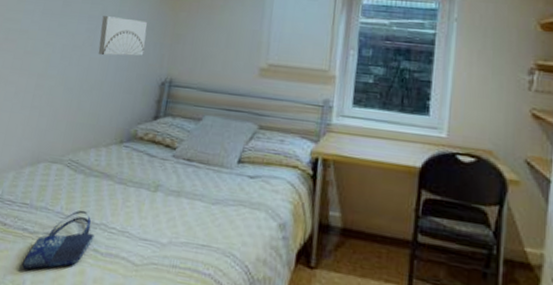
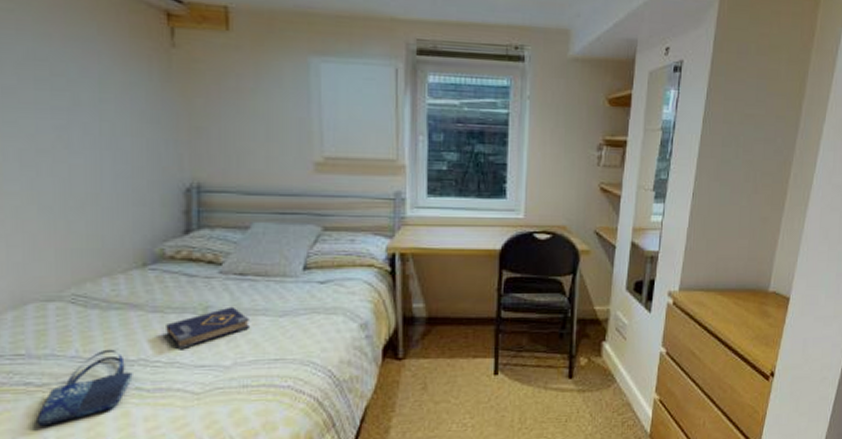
wall art: present [98,16,148,56] -> none [75,107,152,161]
book: none [124,188,189,222] -> present [166,306,251,350]

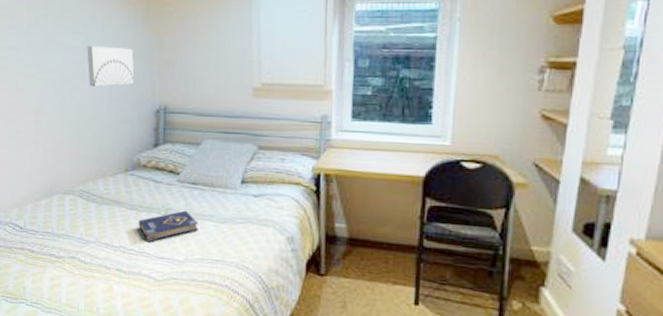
shopping bag: present [37,349,133,427] -> none [56,235,116,290]
wall art: none [75,107,152,161] -> present [87,46,135,87]

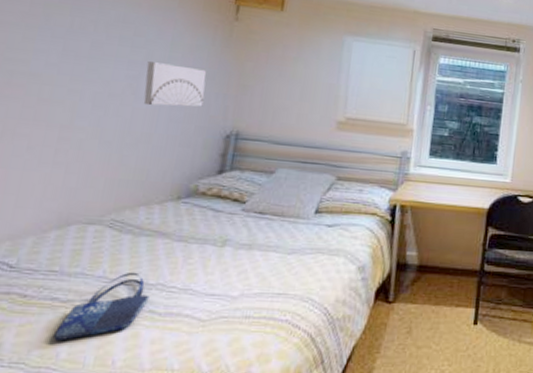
shopping bag: none [56,235,116,290] -> present [53,272,150,342]
book: present [139,210,199,243] -> none [186,241,262,278]

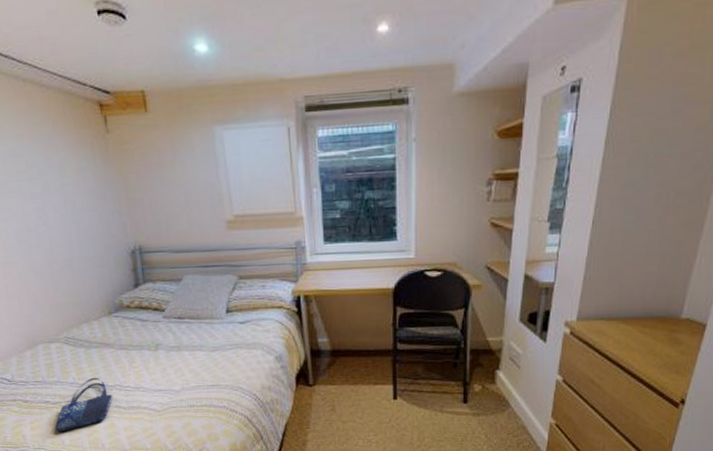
wall art: present [143,61,207,107] -> none [46,190,104,234]

